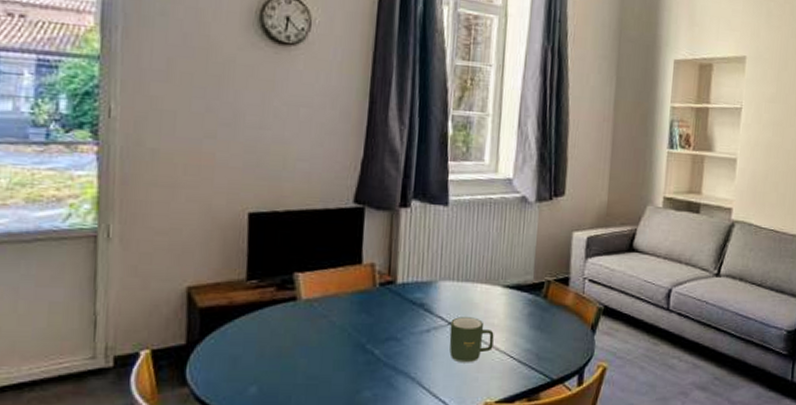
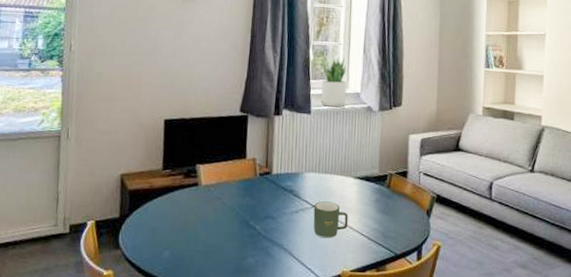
planter: none [462,131,497,197] -> present [321,56,348,107]

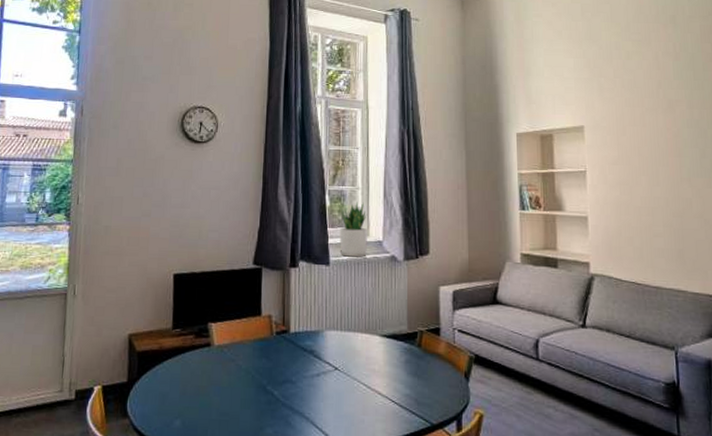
mug: present [313,201,348,239] -> none [337,363,376,406]

